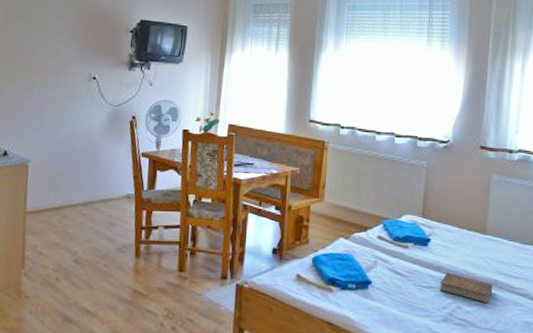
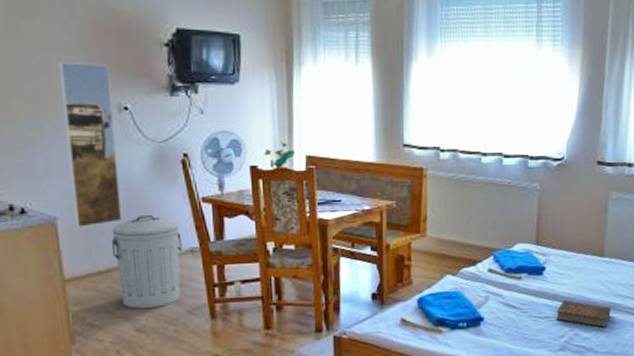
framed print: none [42,41,87,170] -> present [58,62,123,227]
trash can: none [66,164,122,243] -> present [111,215,182,309]

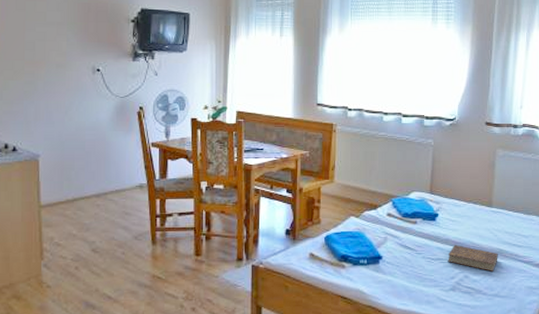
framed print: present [58,62,123,227] -> none [51,34,89,164]
trash can: present [111,215,182,309] -> none [78,156,133,232]

